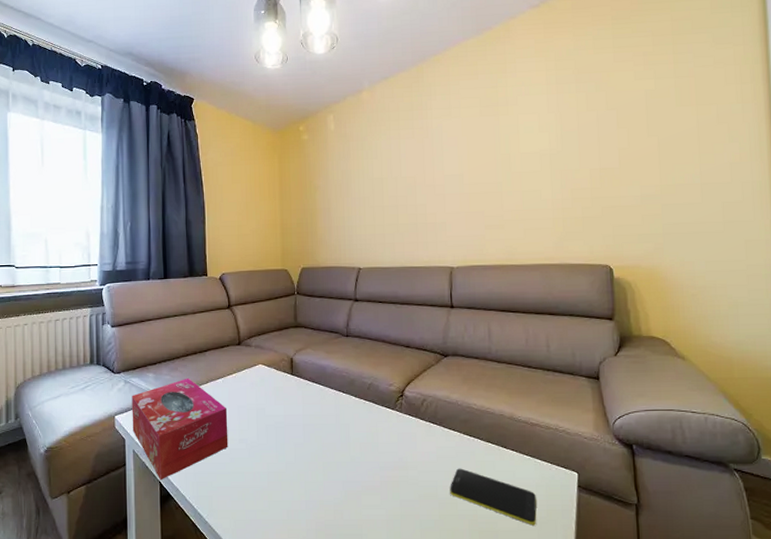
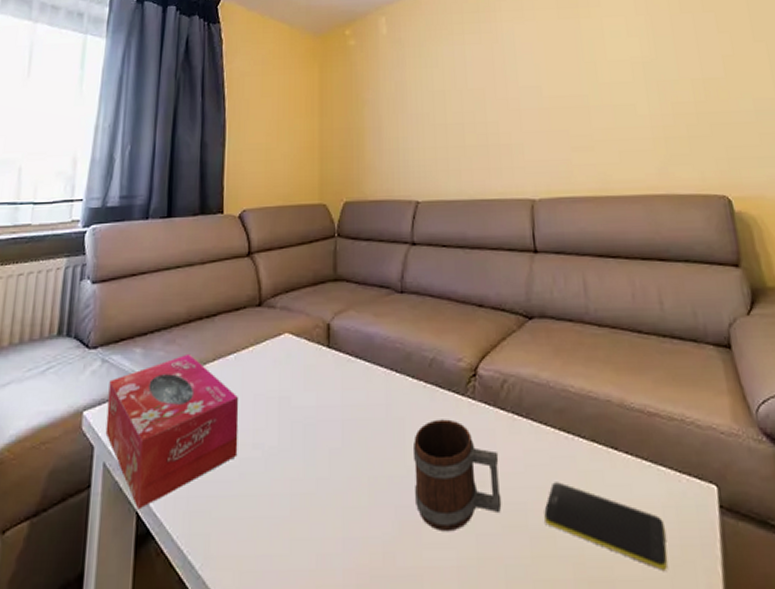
mug: none [355,425,419,499] -> present [412,419,502,532]

